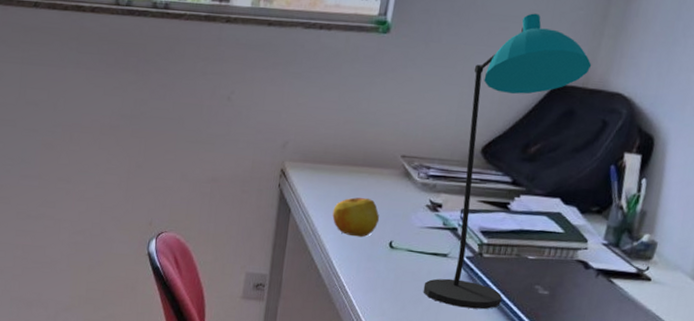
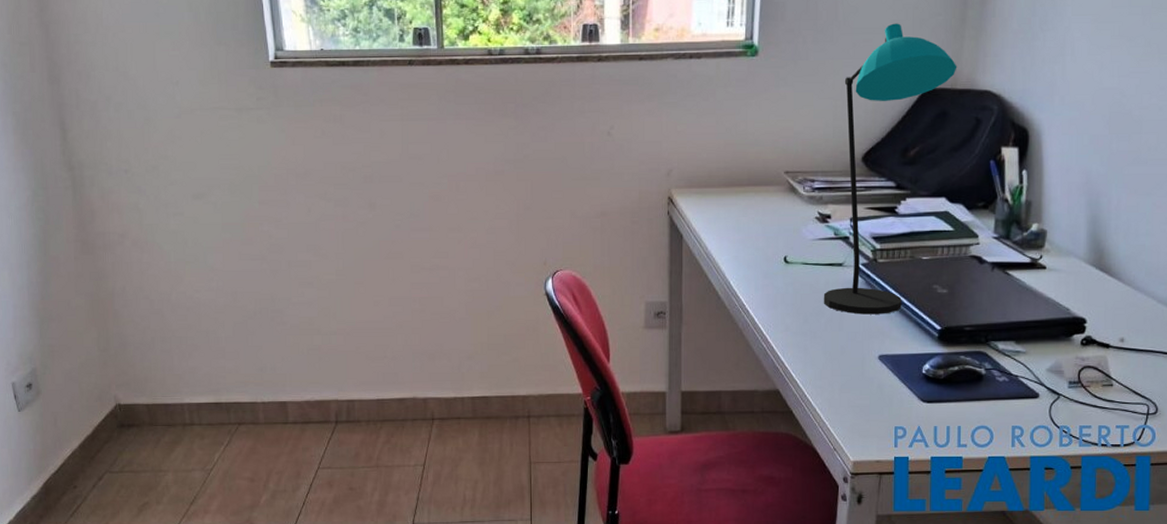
apple: present [332,197,380,238] -> none [724,217,771,256]

